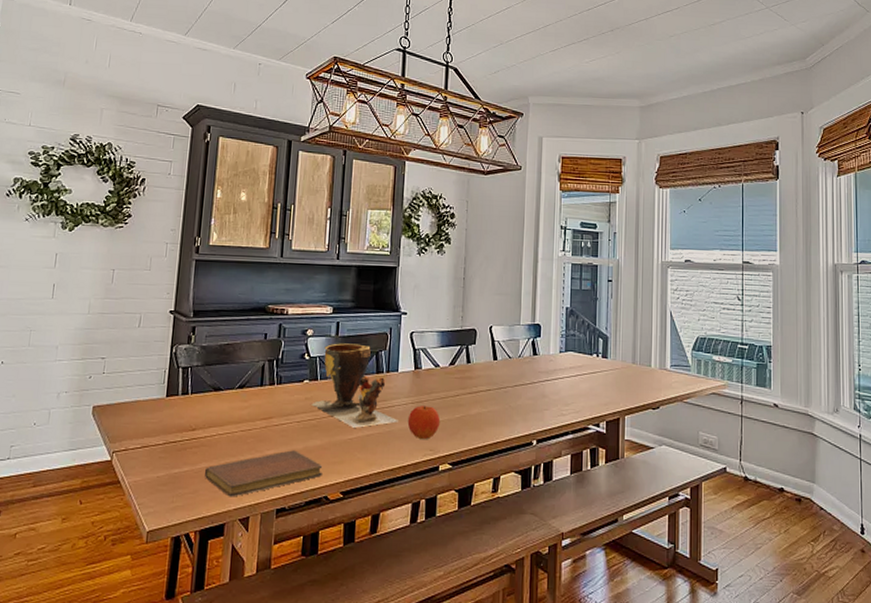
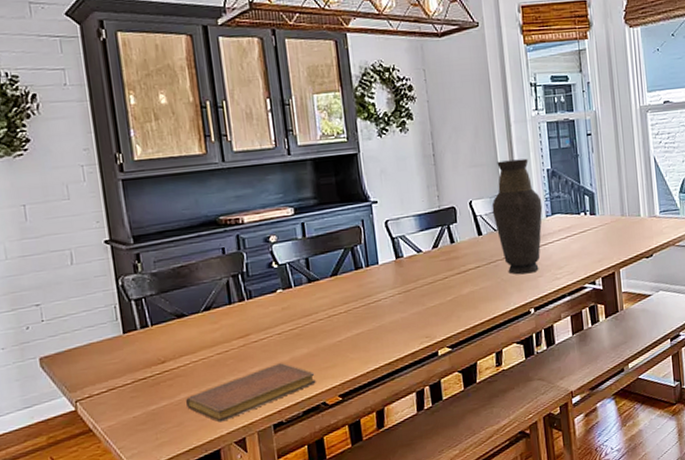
clay pot: present [311,342,398,428] -> none [290,242,387,329]
fruit: present [407,406,441,440] -> none [397,293,433,329]
vase: none [509,293,558,405] -> present [491,158,543,275]

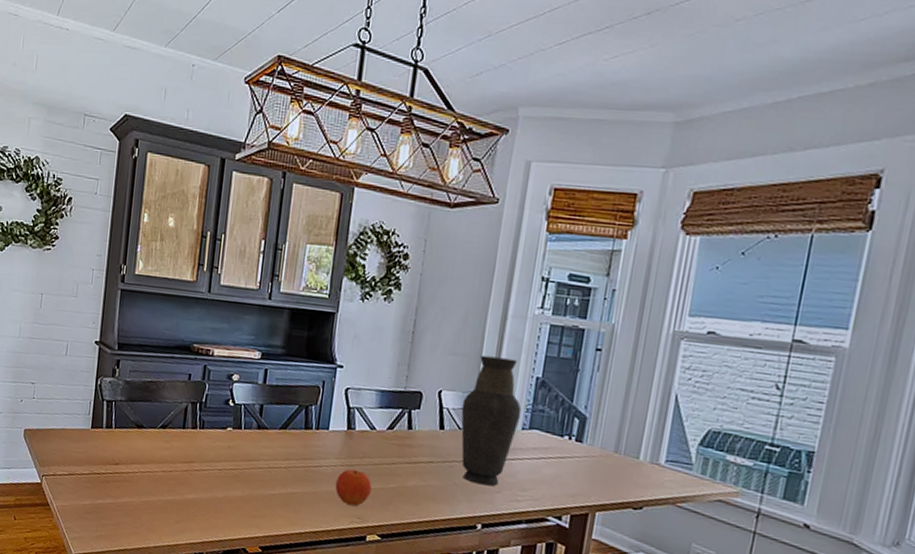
notebook: present [186,363,316,422] -> none [127,497,243,535]
fruit: none [397,293,433,329] -> present [335,469,372,506]

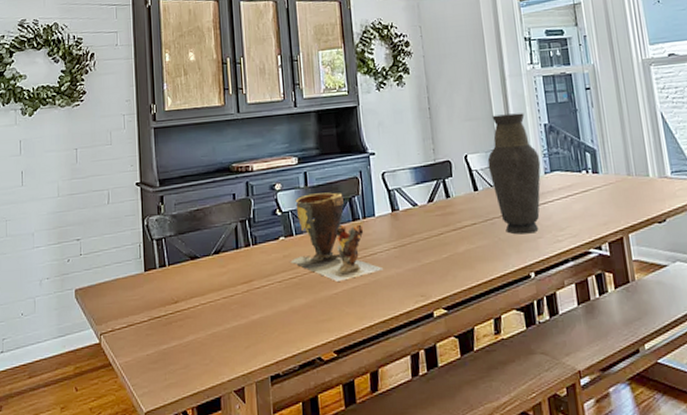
clay pot: none [233,391,325,485] -> present [290,192,383,281]
fruit: present [335,469,372,506] -> none [392,249,428,286]

